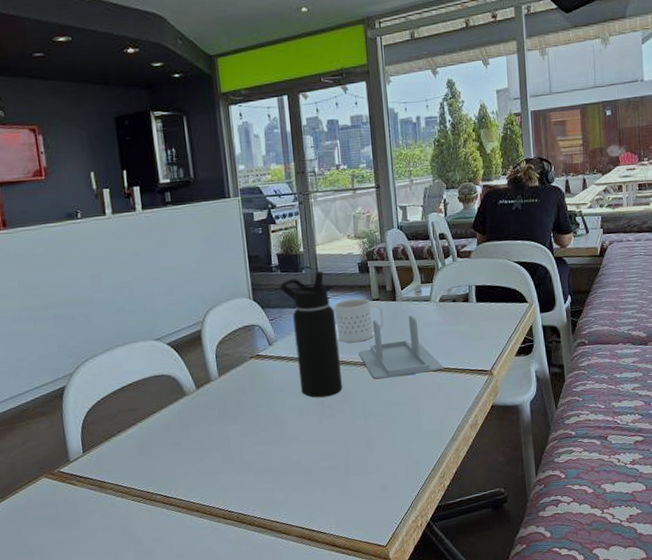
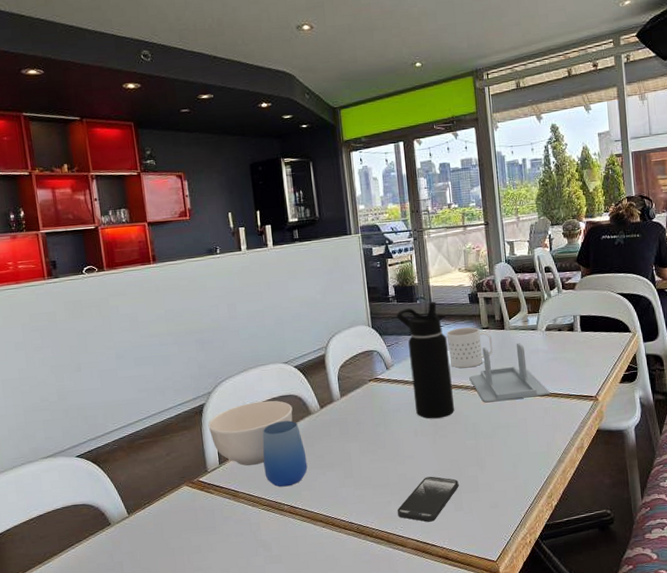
bowl: none [69,381,166,454] -> present [208,400,293,466]
cup: none [132,403,183,476] -> present [262,420,308,487]
smartphone: none [281,459,347,508] -> present [398,476,459,522]

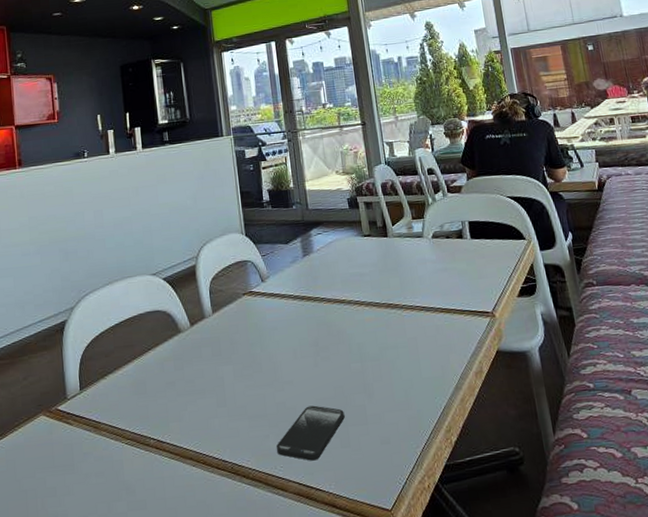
bowl: present [208,400,293,466] -> none [69,316,161,392]
cup: present [262,420,308,487] -> none [127,339,177,418]
water bottle: present [396,302,454,419] -> none [271,207,337,338]
mug: present [446,327,494,369] -> none [325,234,377,281]
napkin holder: present [469,343,550,403] -> none [351,252,442,320]

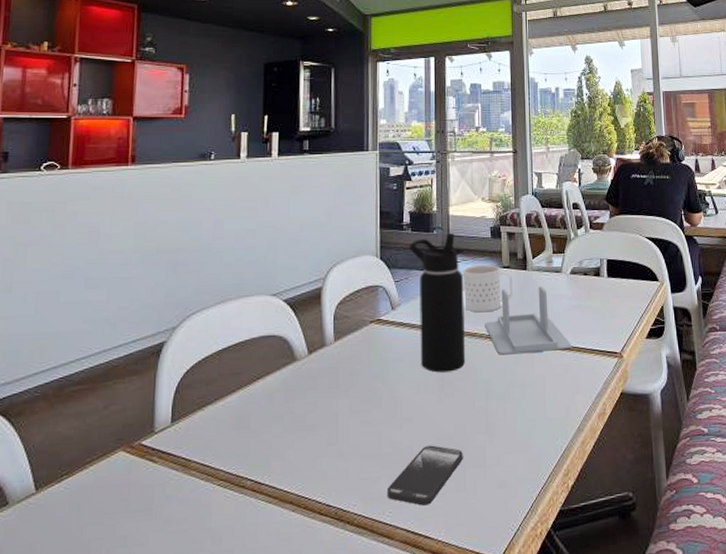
water bottle: none [271,207,337,338] -> present [408,233,465,373]
mug: none [325,234,377,281] -> present [463,264,514,313]
napkin holder: none [351,252,442,320] -> present [484,286,572,355]

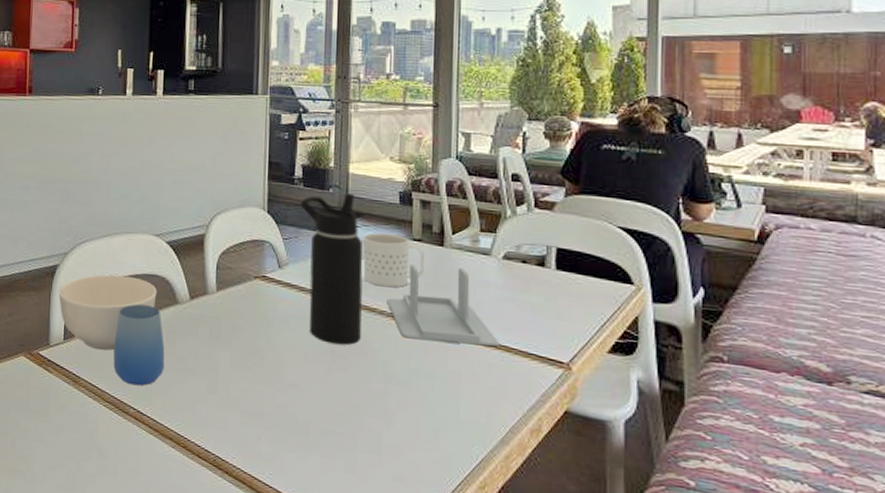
bowl: none [165,341,274,425] -> present [58,274,157,351]
cup: none [228,368,284,456] -> present [113,304,165,386]
smartphone: present [388,445,463,506] -> none [268,416,354,478]

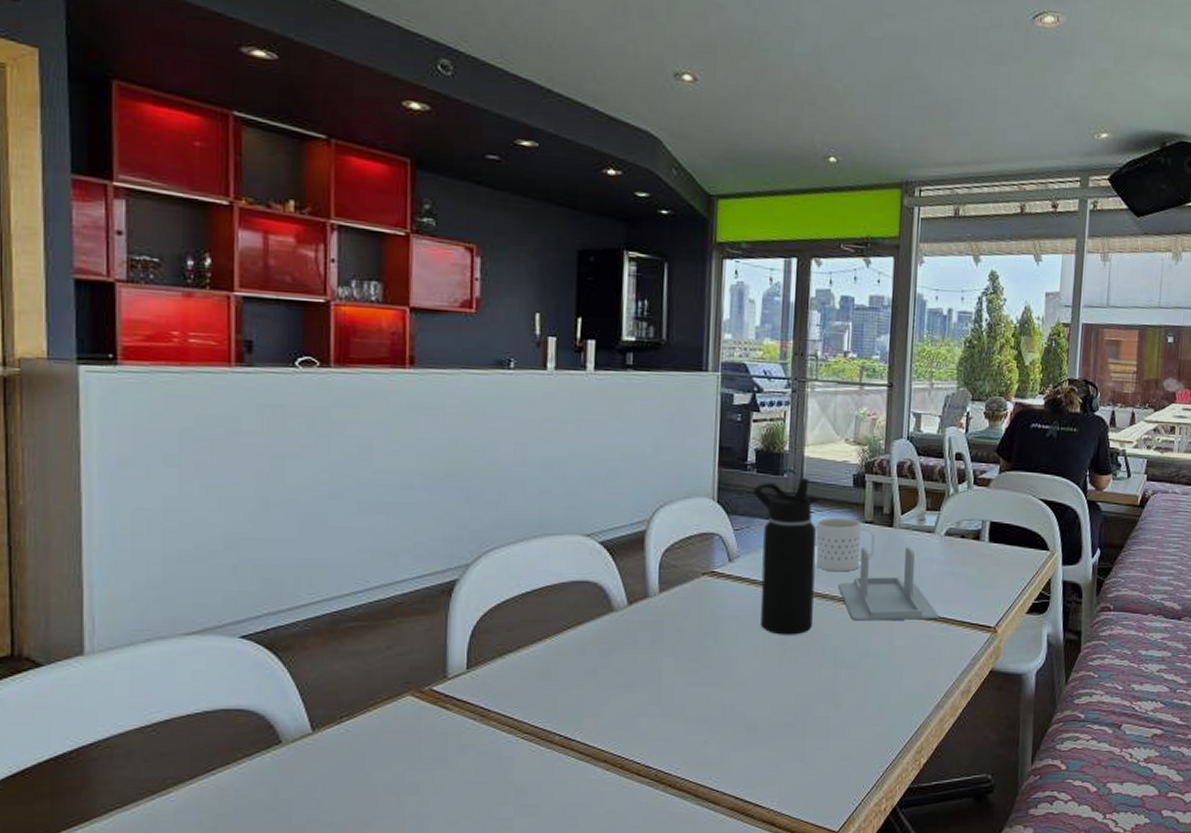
bowl: present [58,274,157,351] -> none [458,585,588,674]
cup: present [113,304,165,386] -> none [533,617,598,709]

